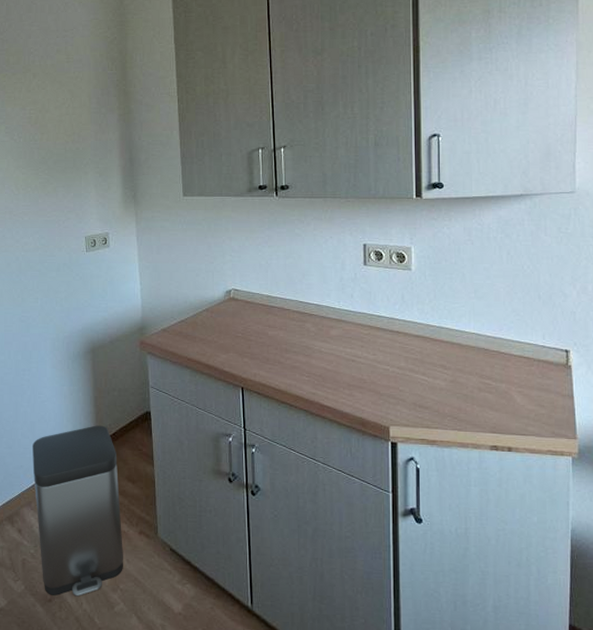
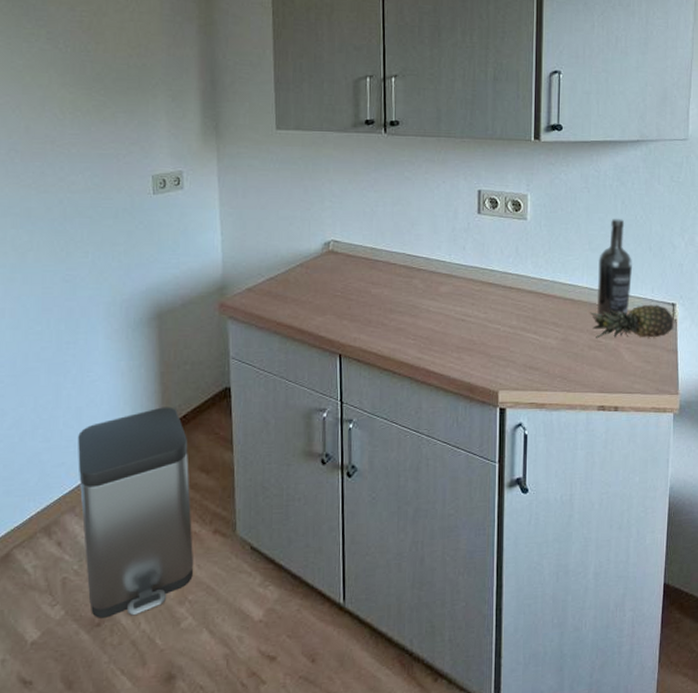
fruit: none [479,350,568,383] -> present [590,304,674,339]
wine bottle: none [485,268,522,362] -> present [597,218,633,318]

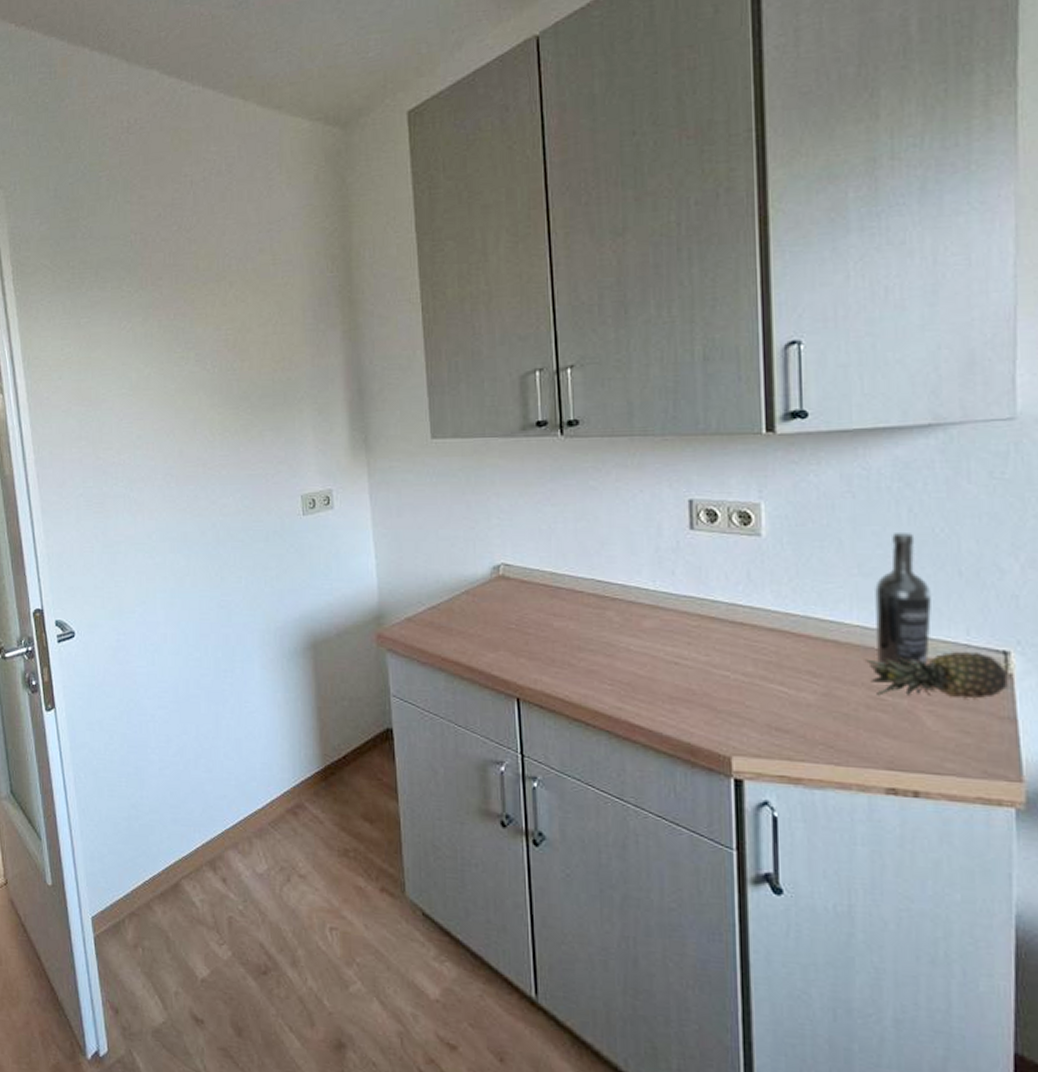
pedal bin: present [78,407,193,618] -> none [238,745,360,970]

